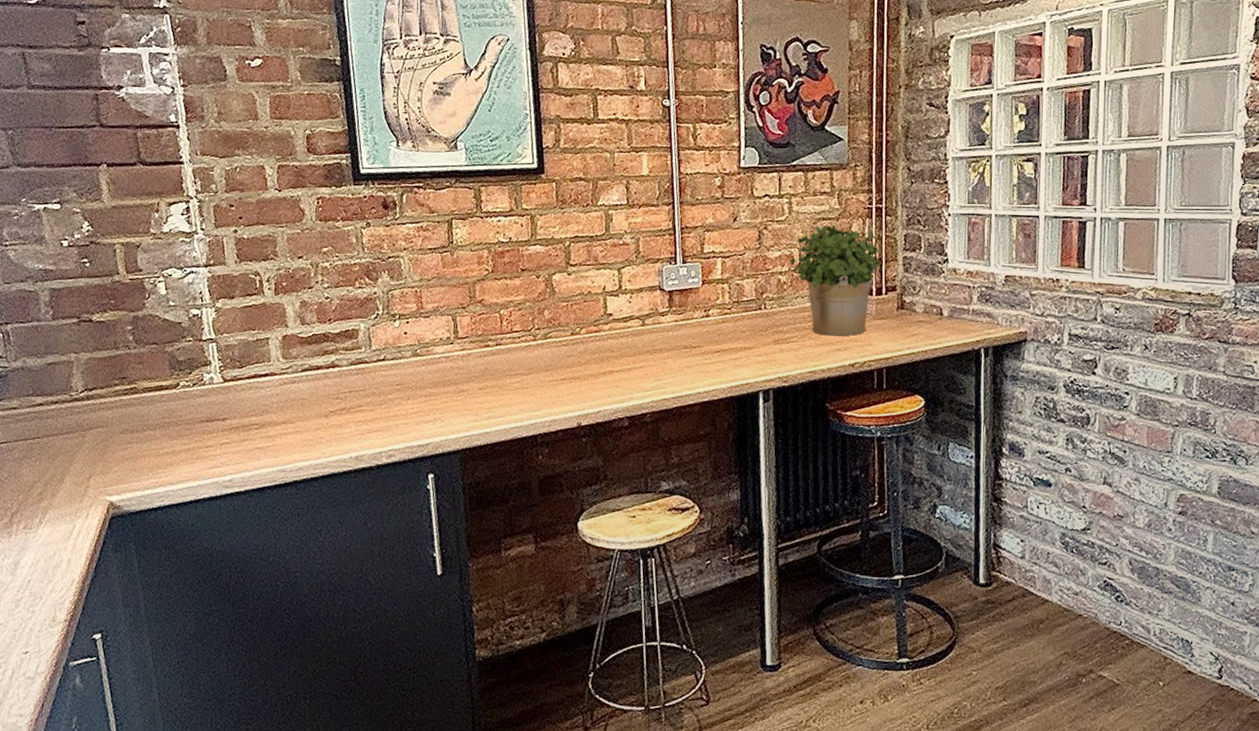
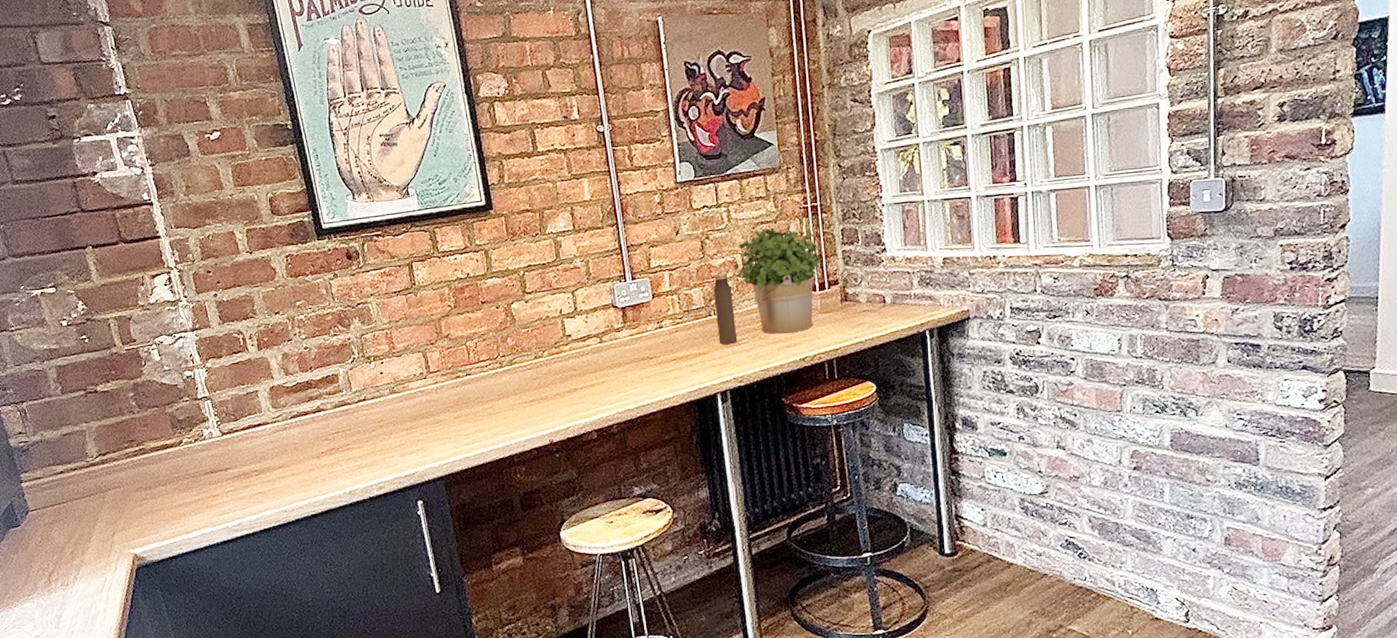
water bottle: none [766,266,787,341] -> present [713,273,738,344]

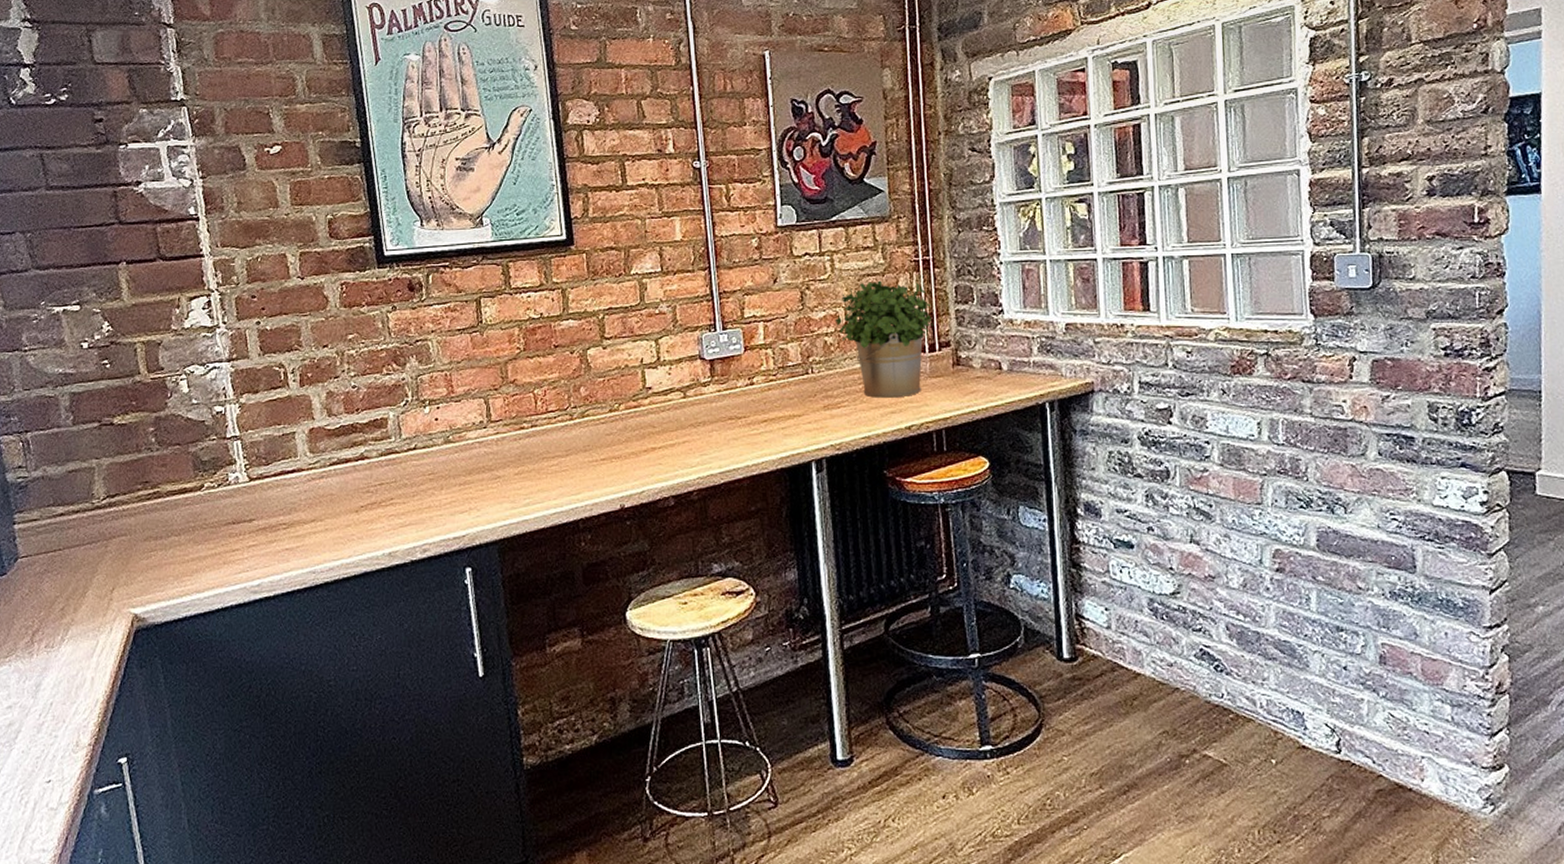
water bottle: present [713,273,738,344] -> none [812,327,837,406]

